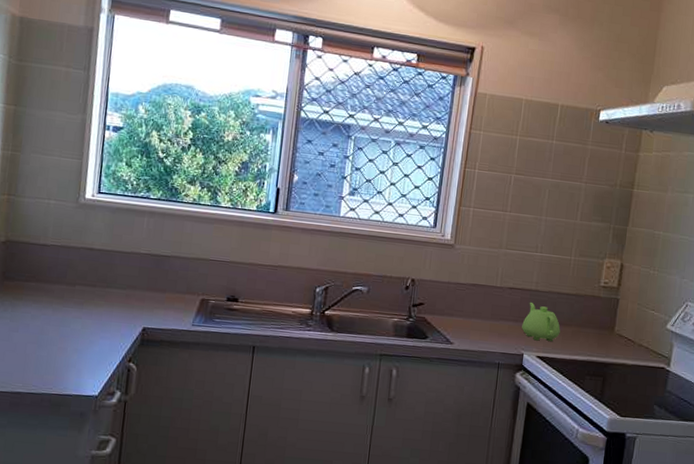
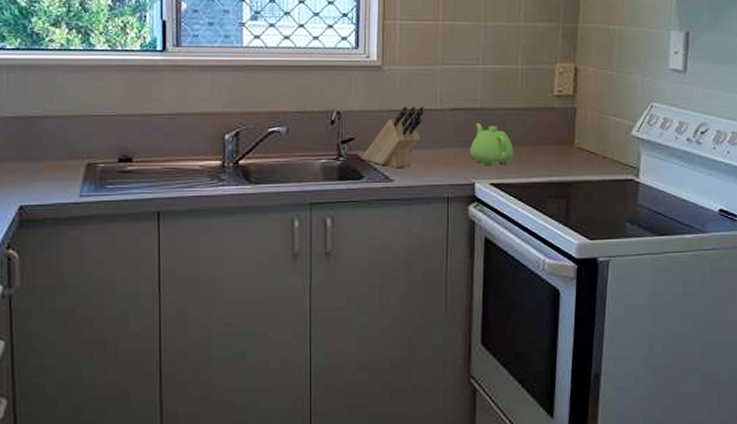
knife block: none [428,281,487,334] -> present [362,106,425,167]

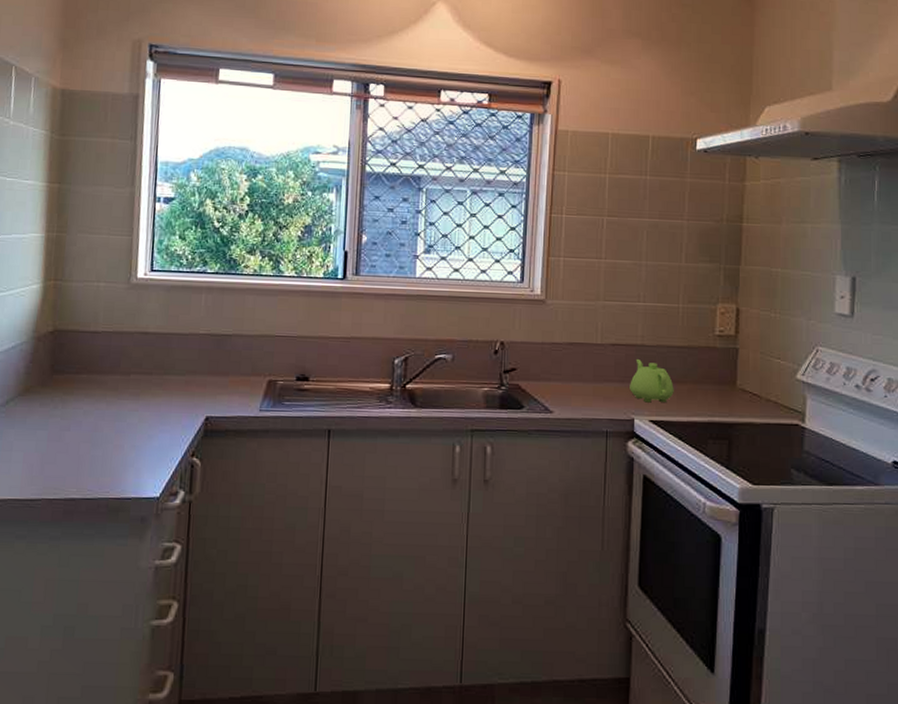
knife block: present [362,106,425,167] -> none [523,339,586,400]

